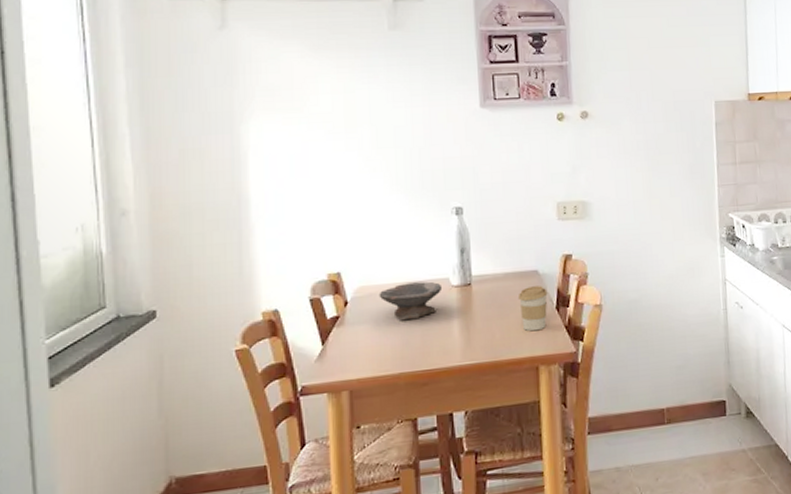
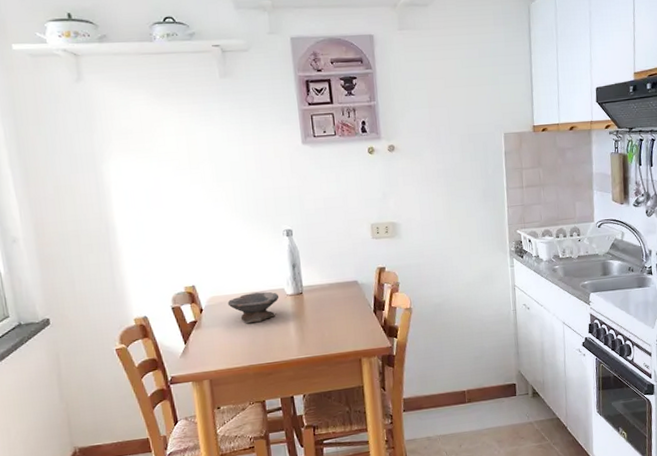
coffee cup: present [517,285,548,332] -> none [341,293,367,331]

